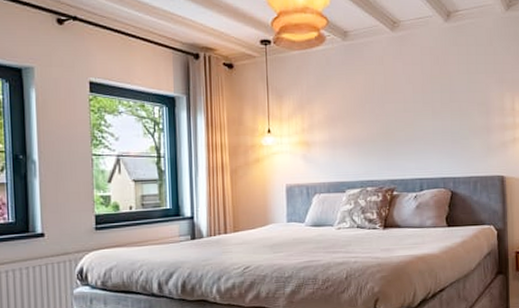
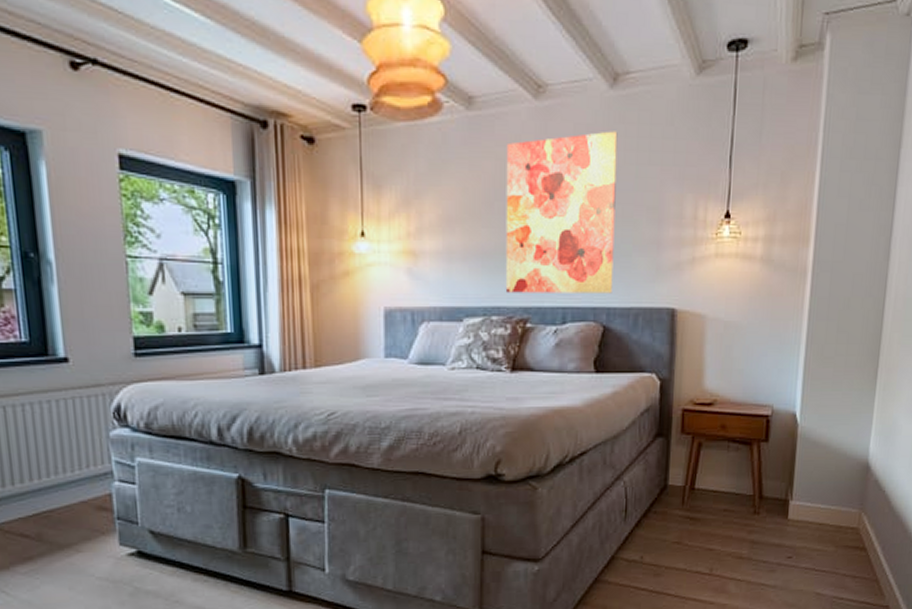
wall art: none [373,51,456,170] -> present [505,131,618,294]

